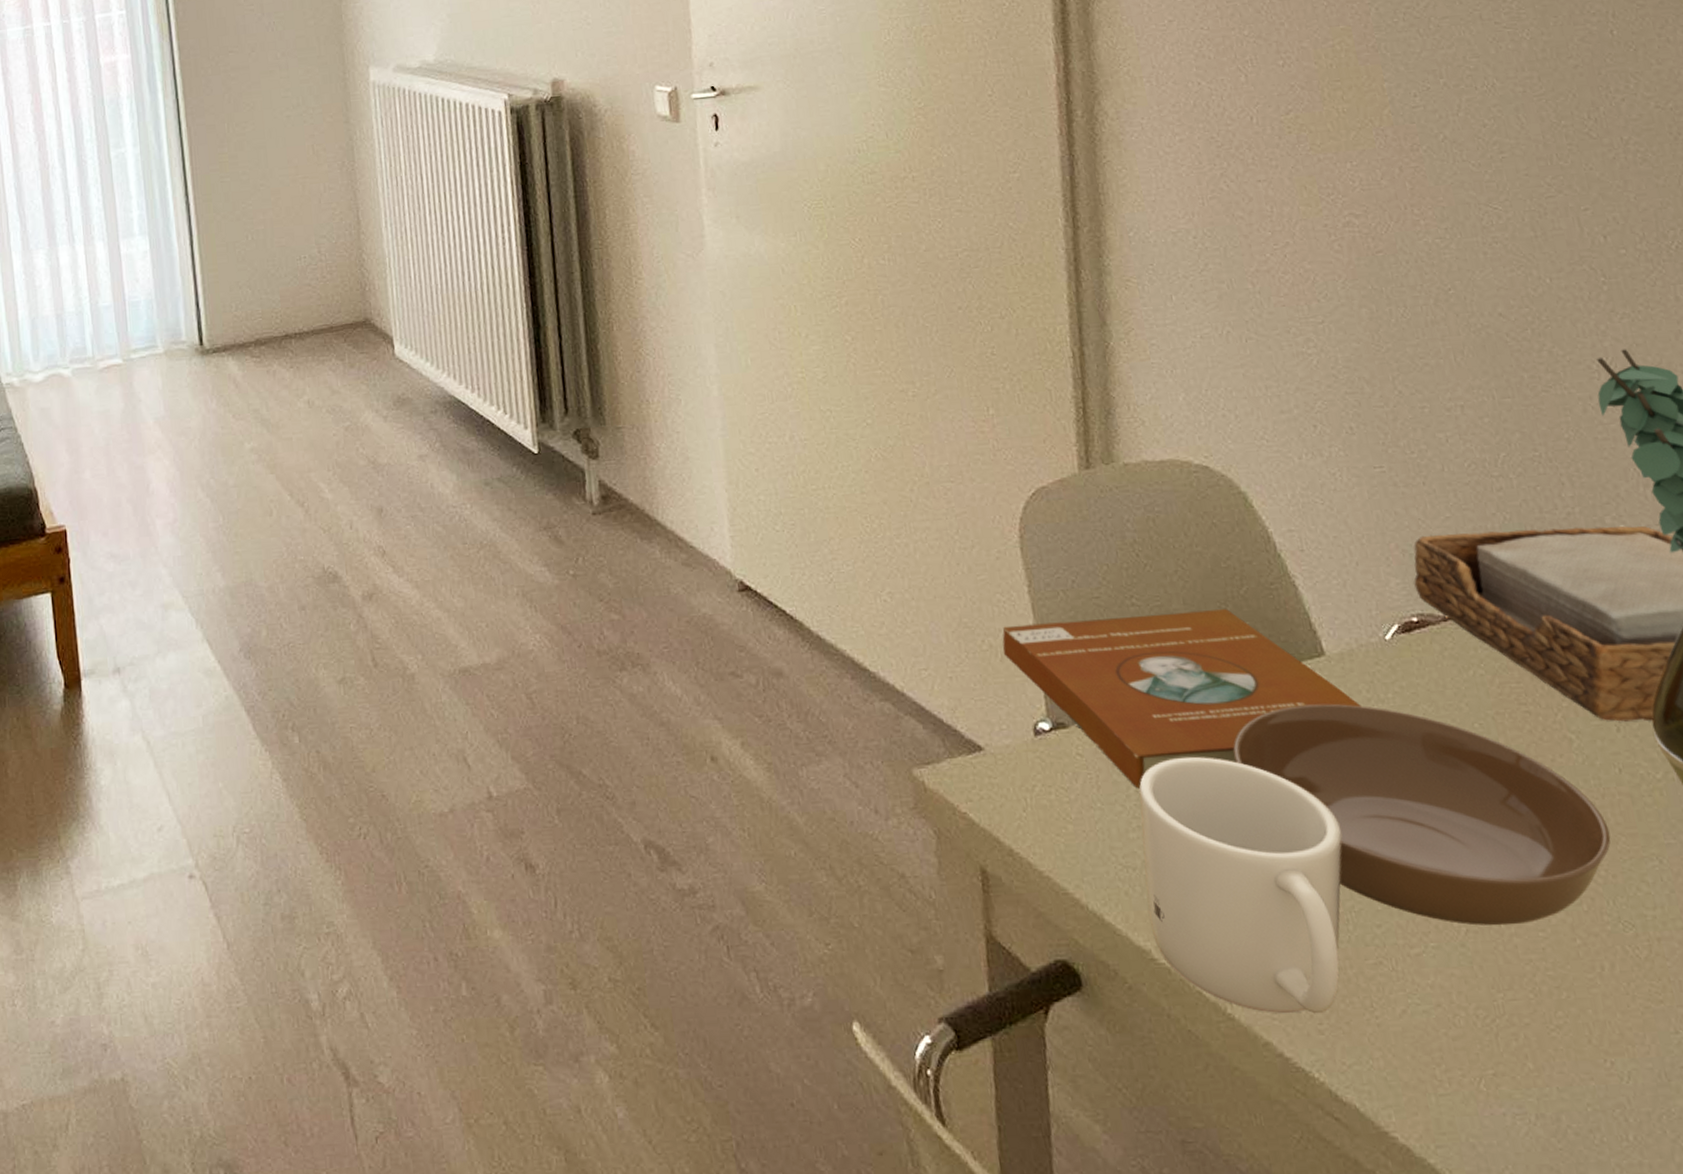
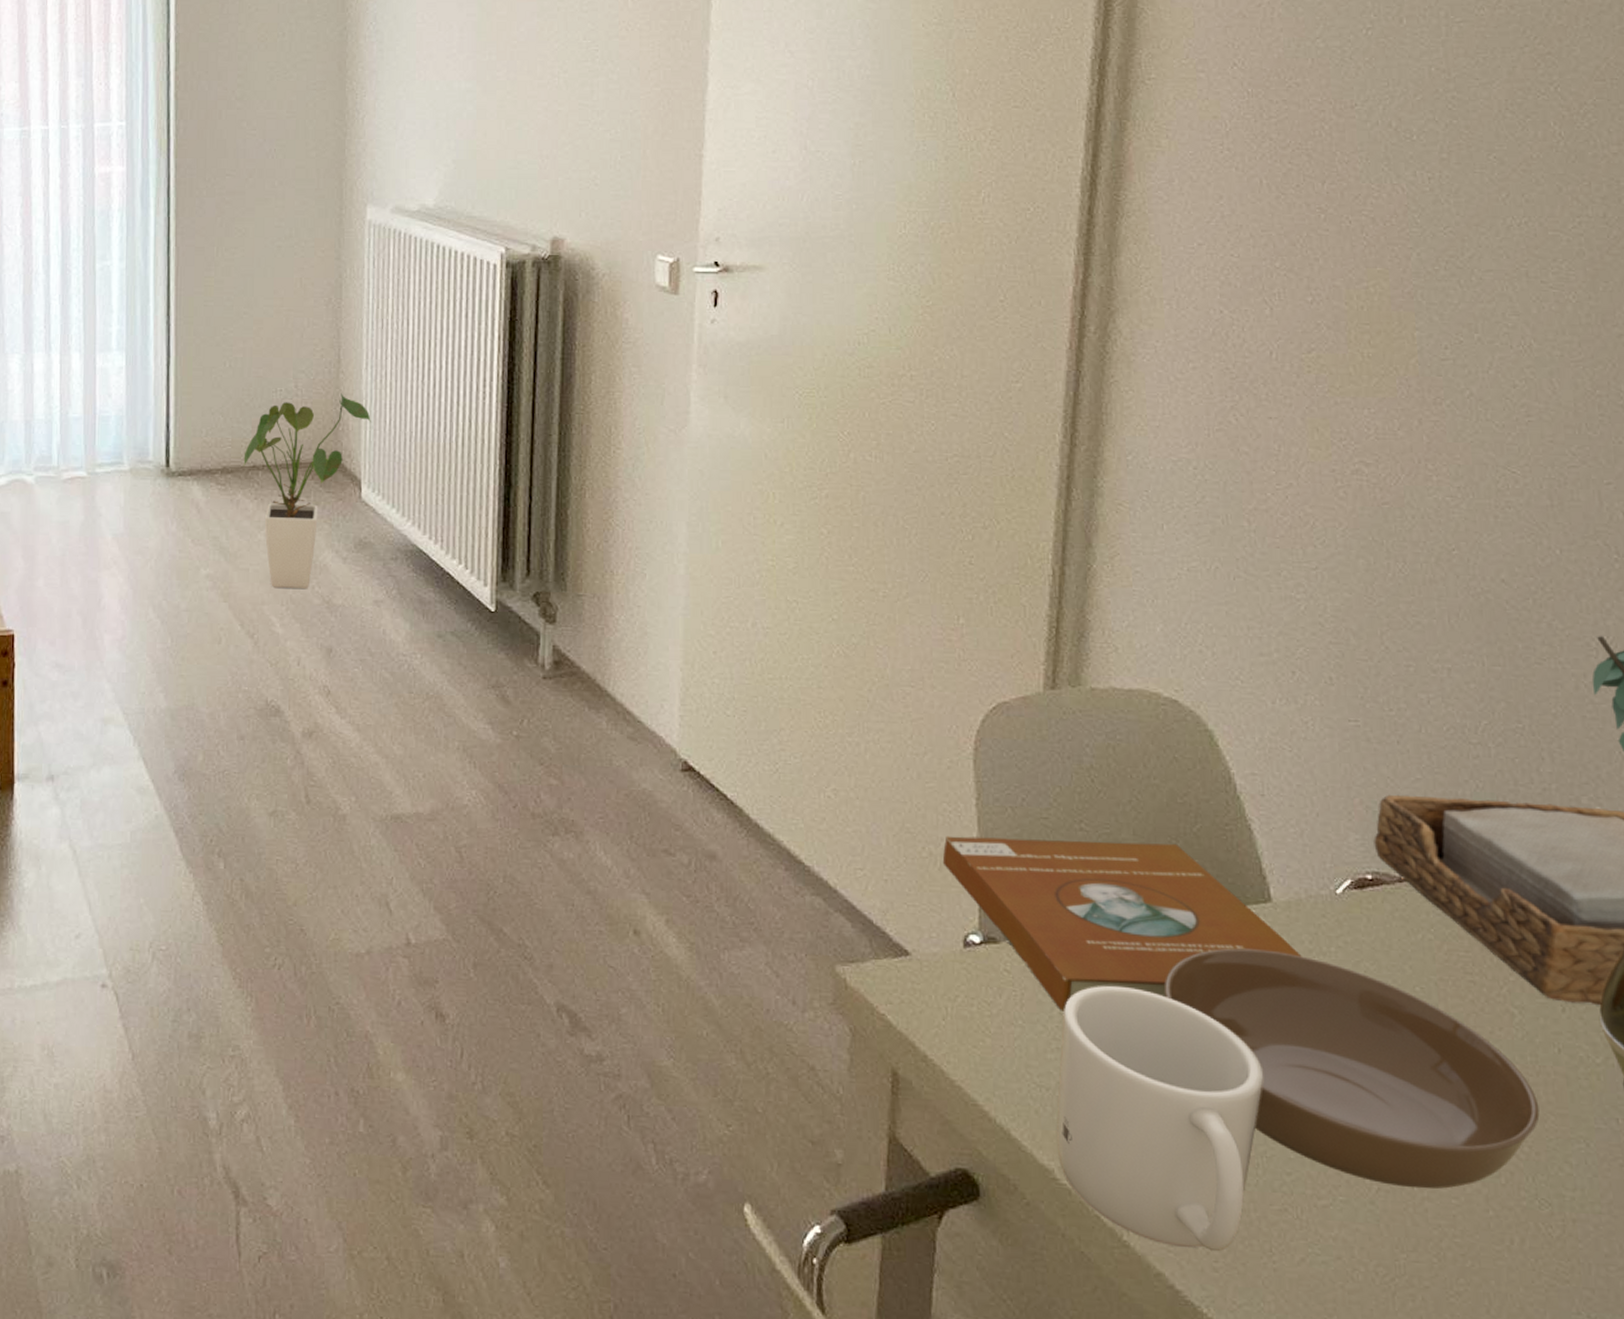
house plant: none [275,253,396,454] -> present [242,393,371,590]

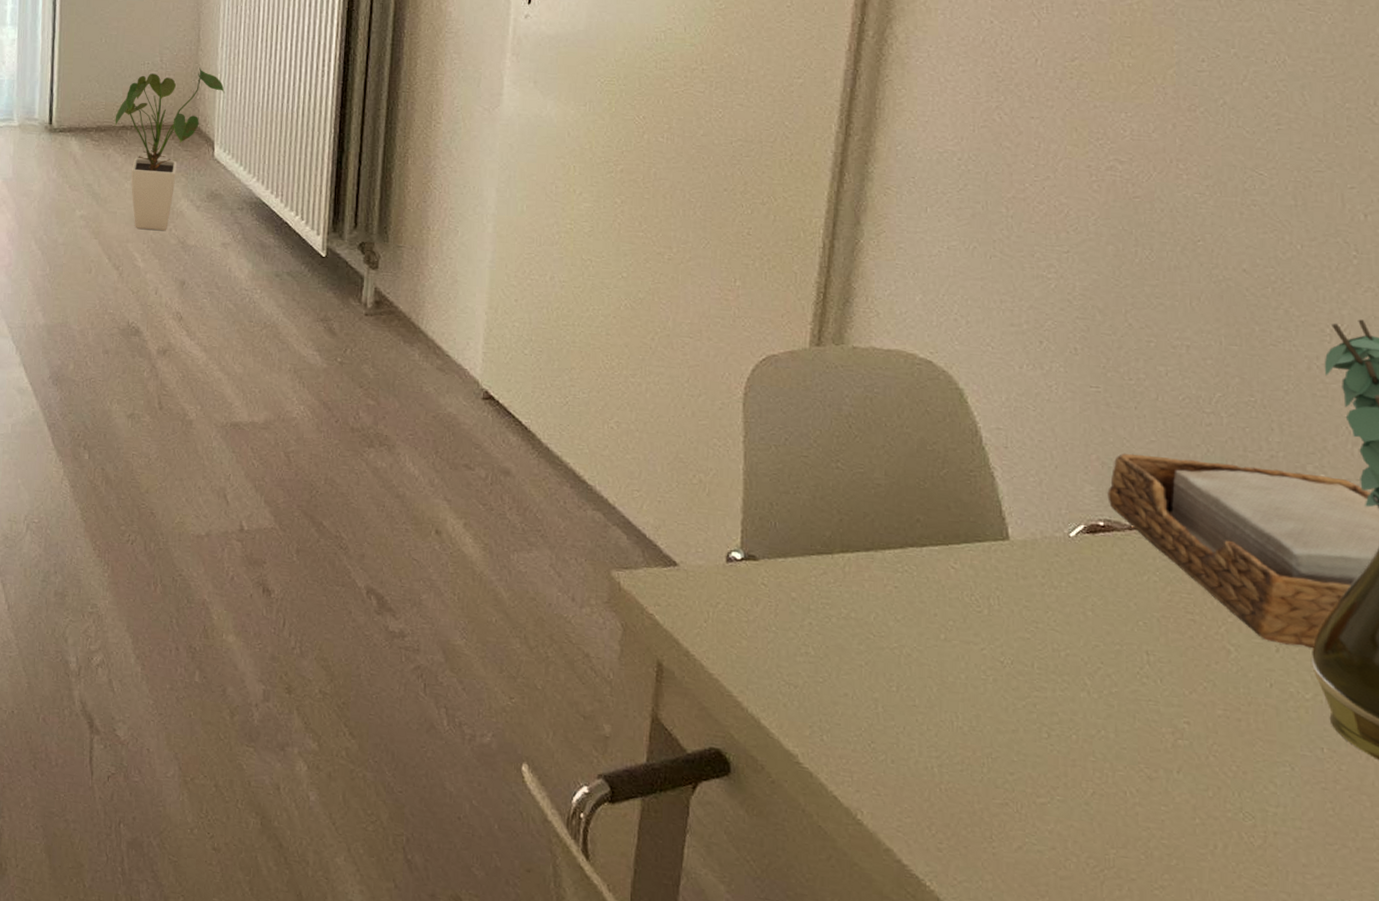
book: present [942,835,1302,1011] -> none [711,466,1035,622]
mug: present [1056,985,1263,1252] -> none [801,601,992,835]
bowl: present [1165,948,1540,1189] -> none [907,577,1249,797]

